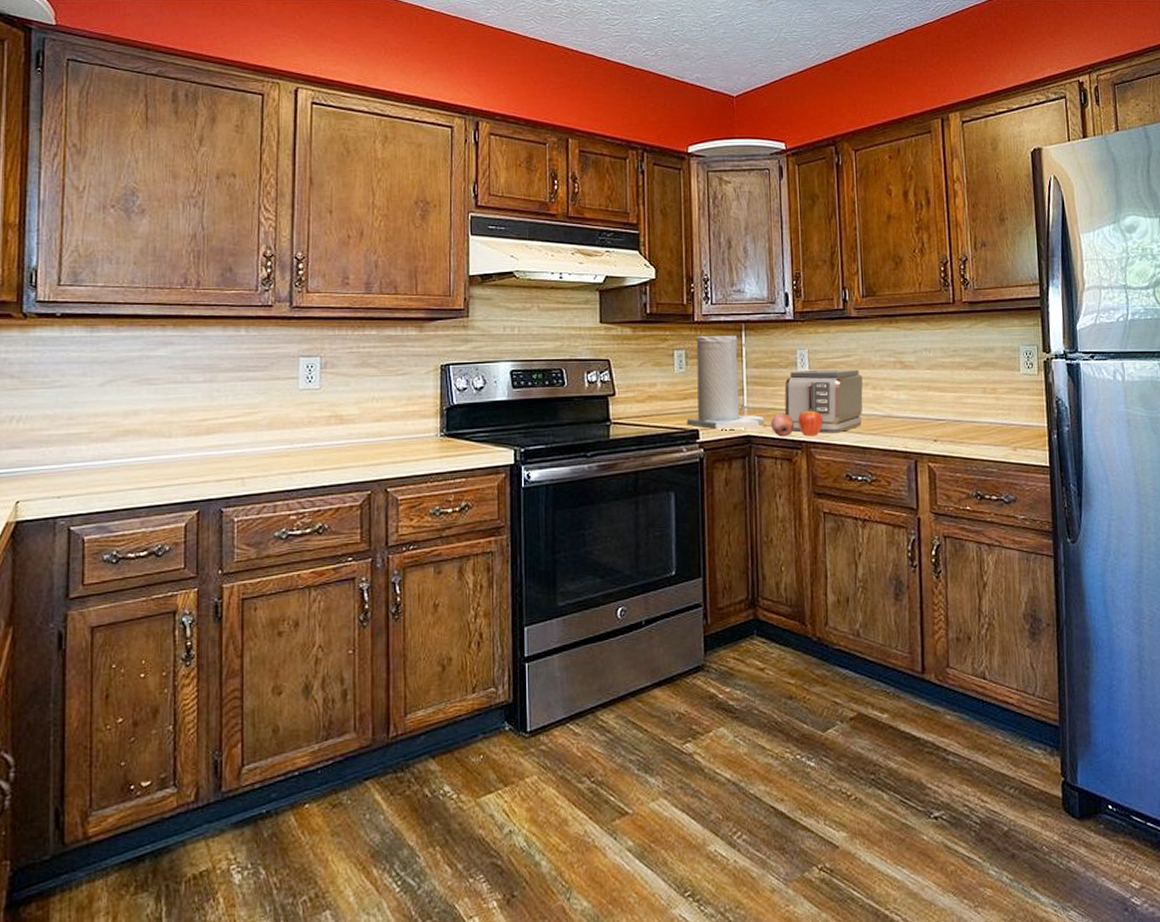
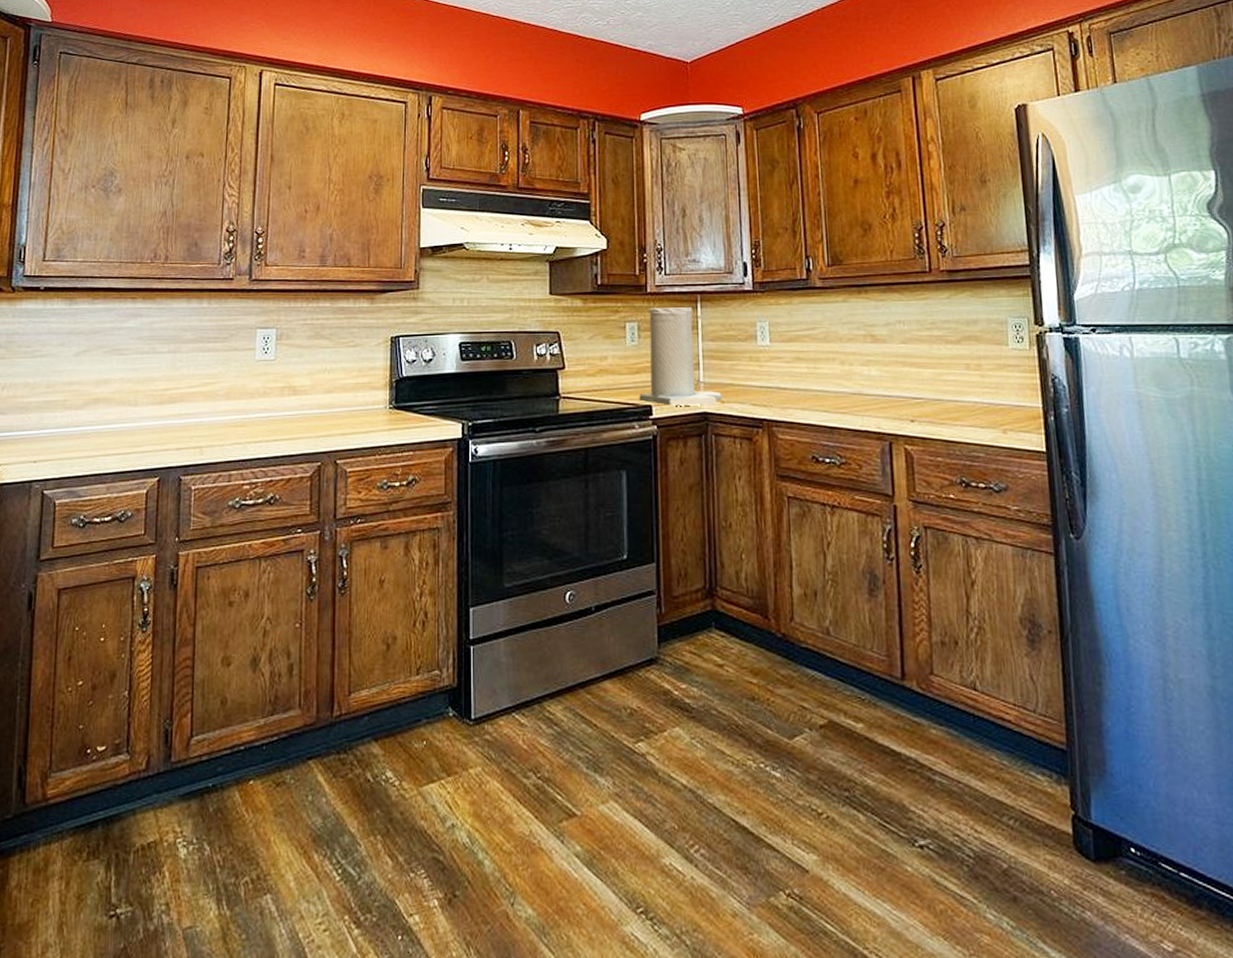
fruit: present [770,413,794,437] -> none [728,389,754,415]
toaster: present [784,369,863,434] -> none [743,342,830,411]
fruit: present [797,409,824,437] -> none [758,385,787,414]

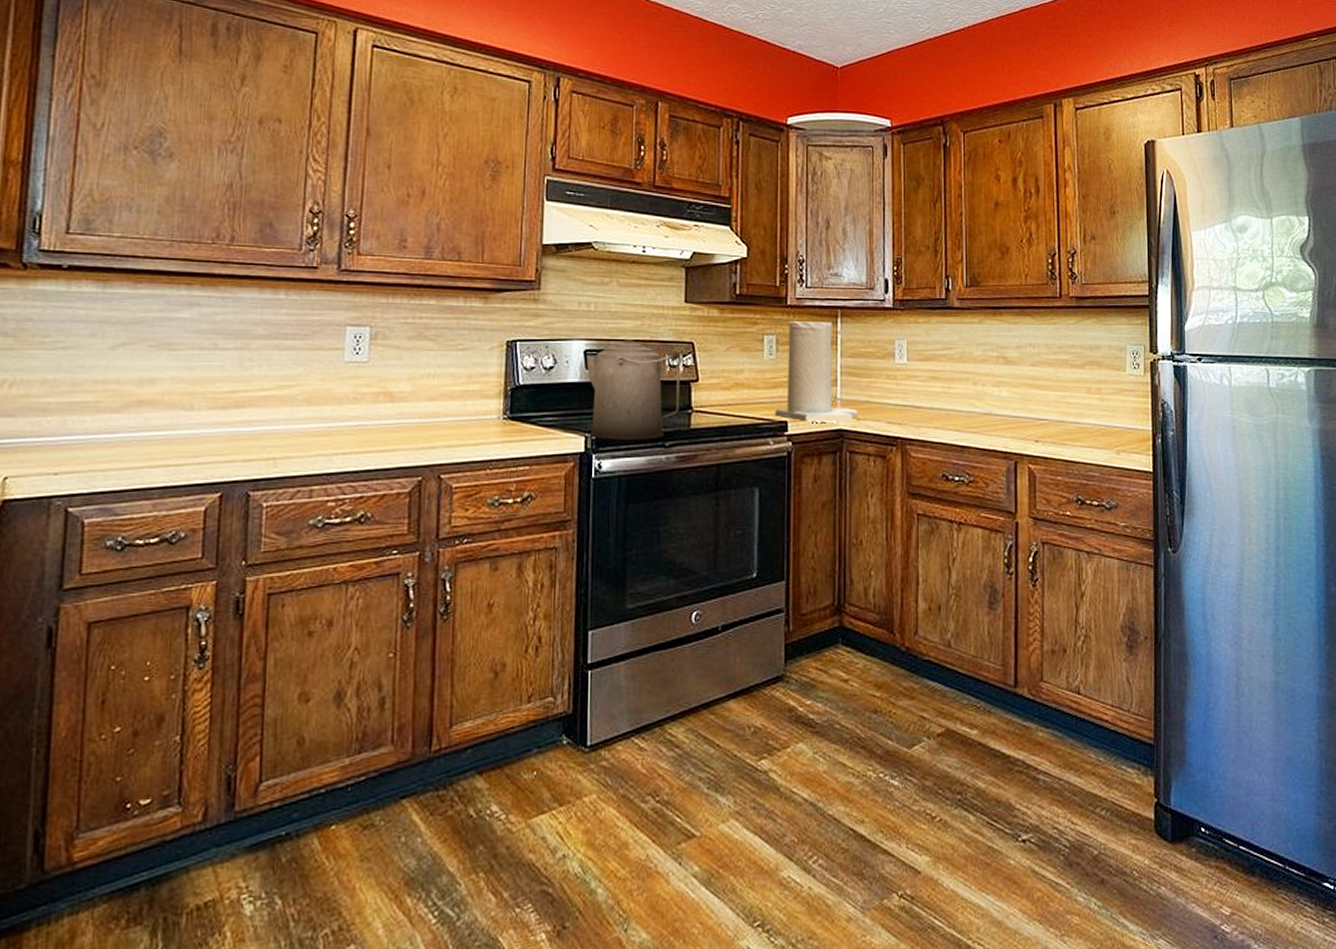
cooking pot: none [461,331,548,427] -> present [586,339,681,441]

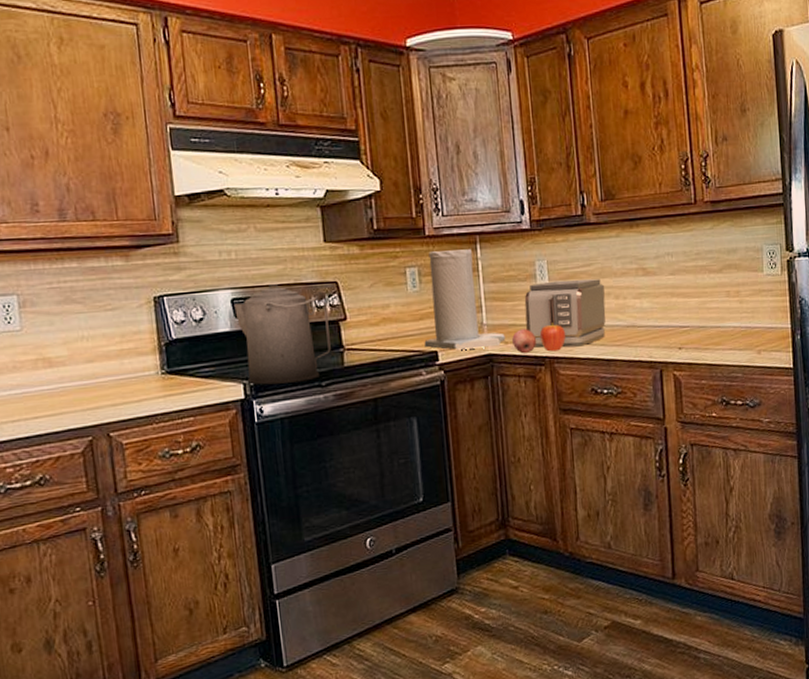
fruit: none [864,407,889,432] -> present [511,329,536,354]
toaster: none [881,361,963,430] -> present [524,279,606,349]
fruit: none [893,403,921,433] -> present [539,323,566,352]

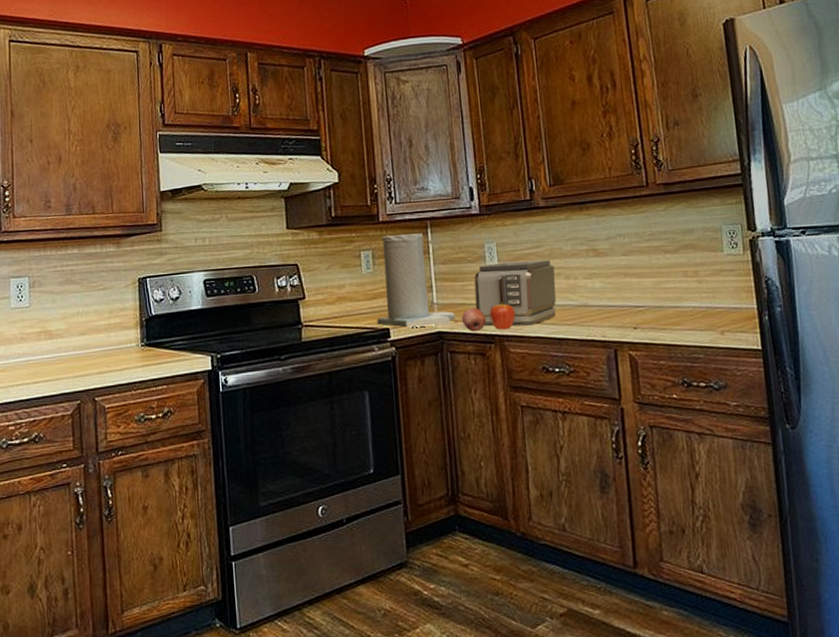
cooking pot: present [234,284,331,386] -> none [206,267,290,358]

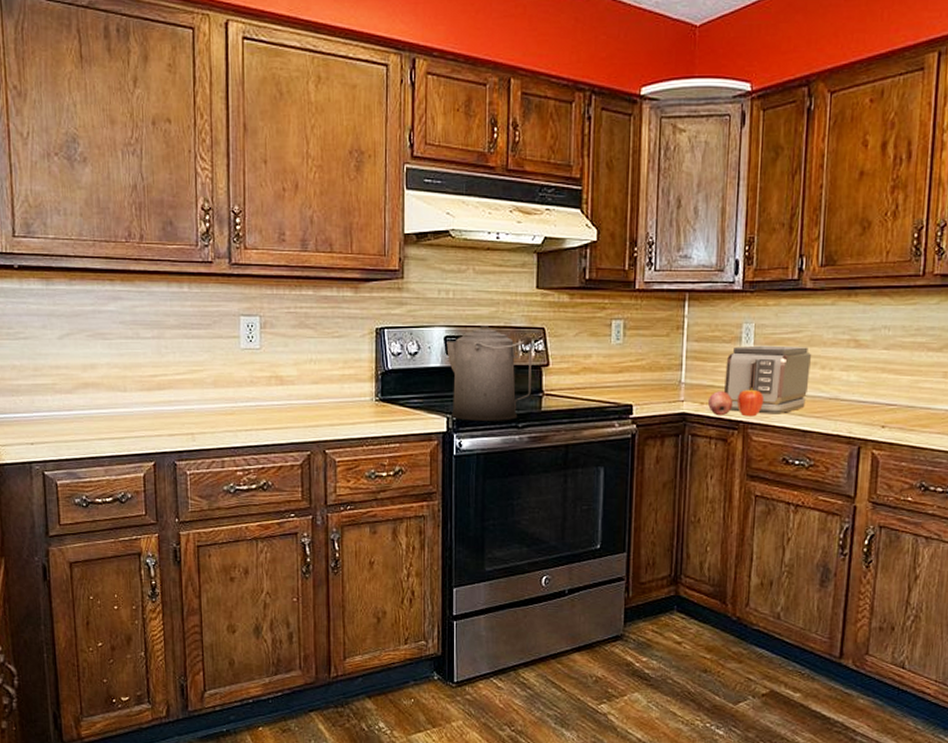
cooking pot: none [206,267,290,358] -> present [446,326,533,422]
paper towel: present [377,233,456,328] -> none [620,306,702,406]

